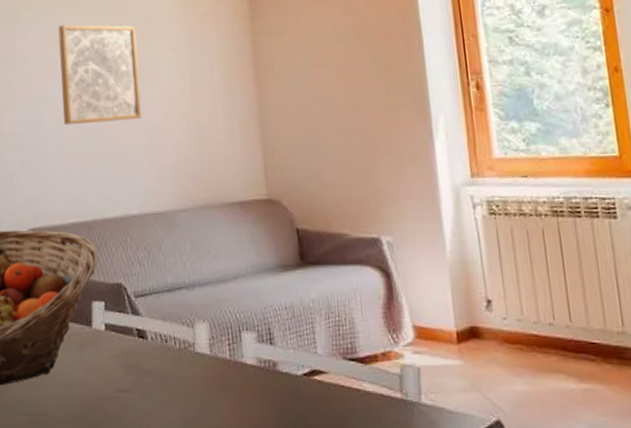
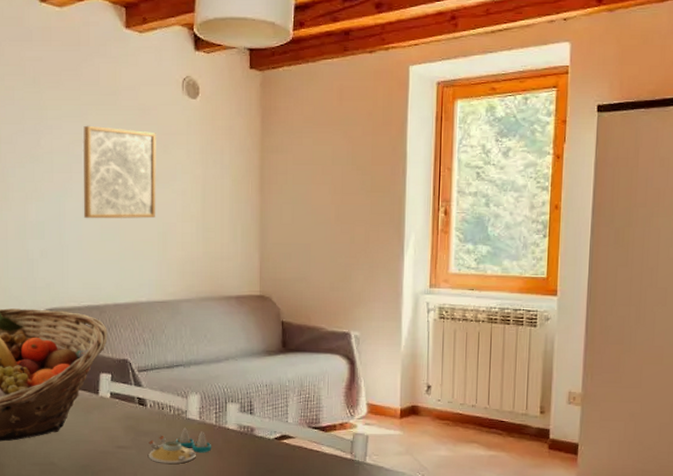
salt and pepper shaker set: none [153,364,228,411] -> present [149,427,211,465]

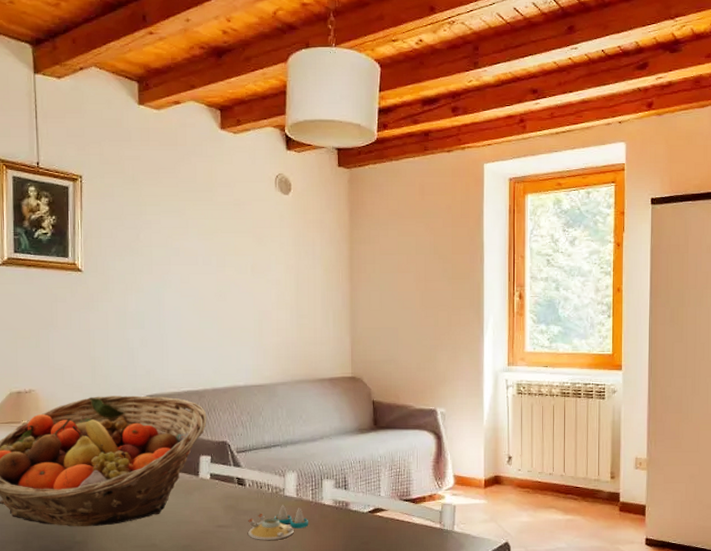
wall art: present [82,125,156,219] -> none [181,220,252,308]

